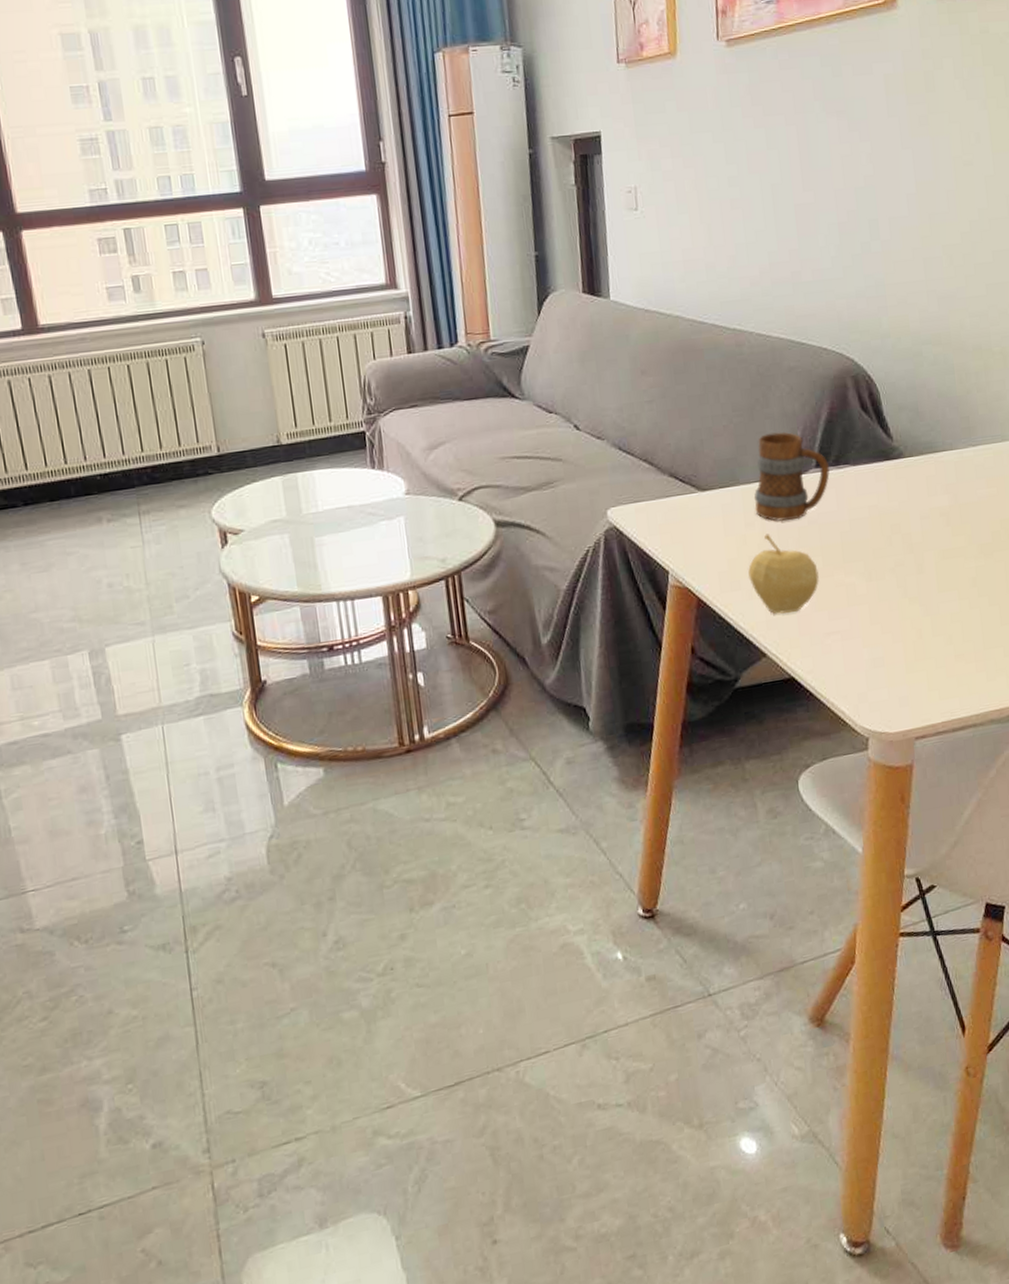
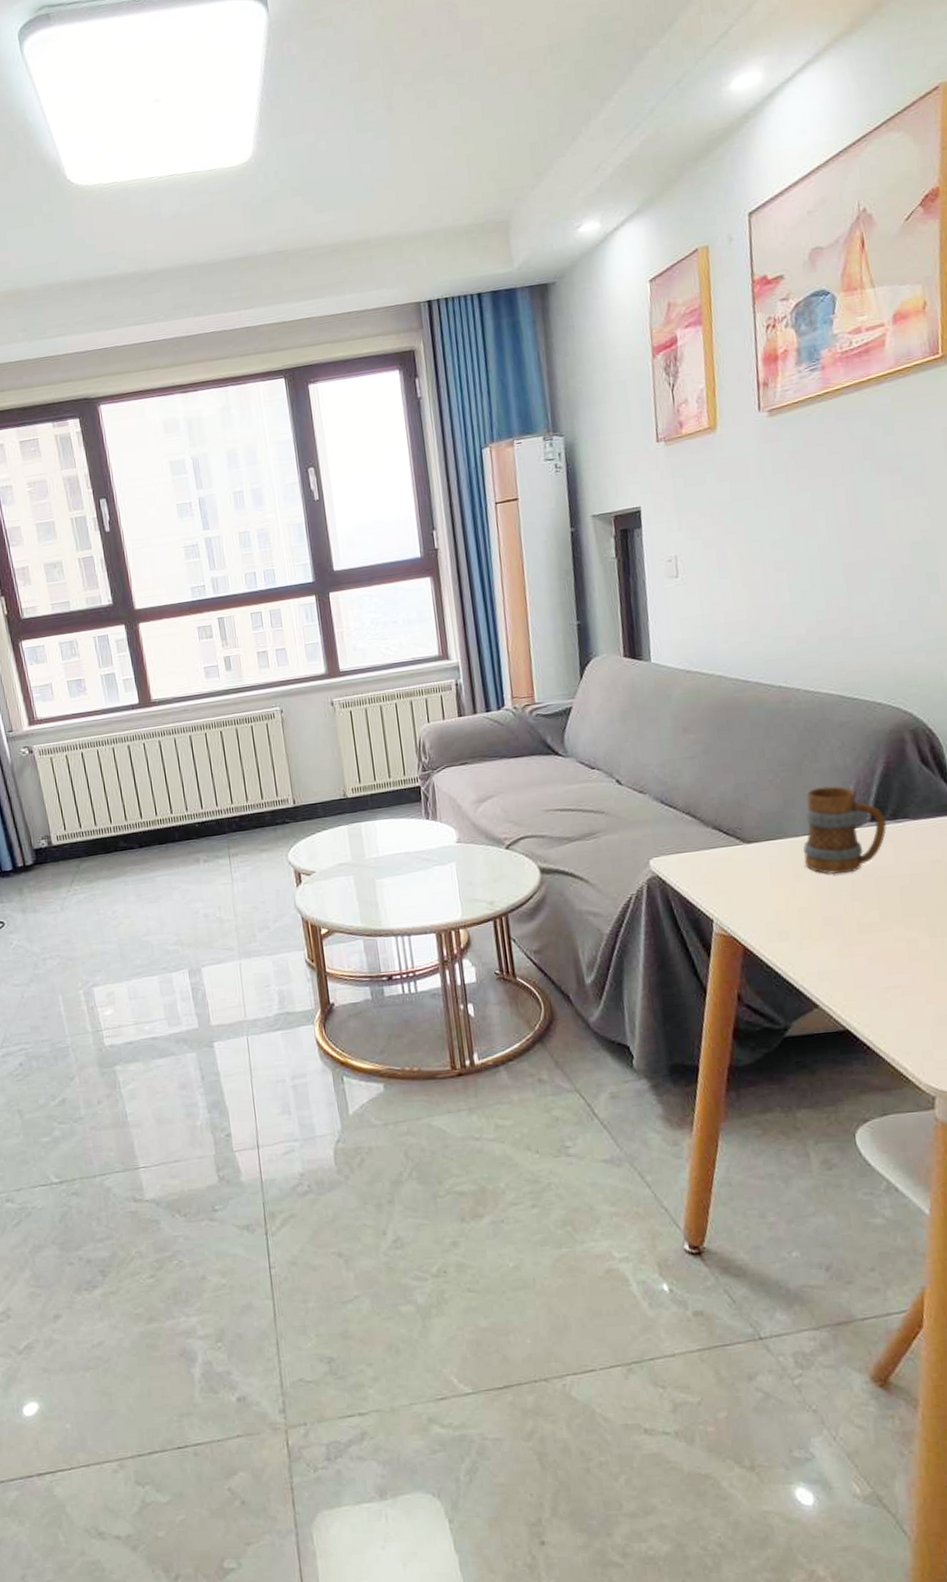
fruit: present [748,534,819,614] -> none [797,886,876,966]

